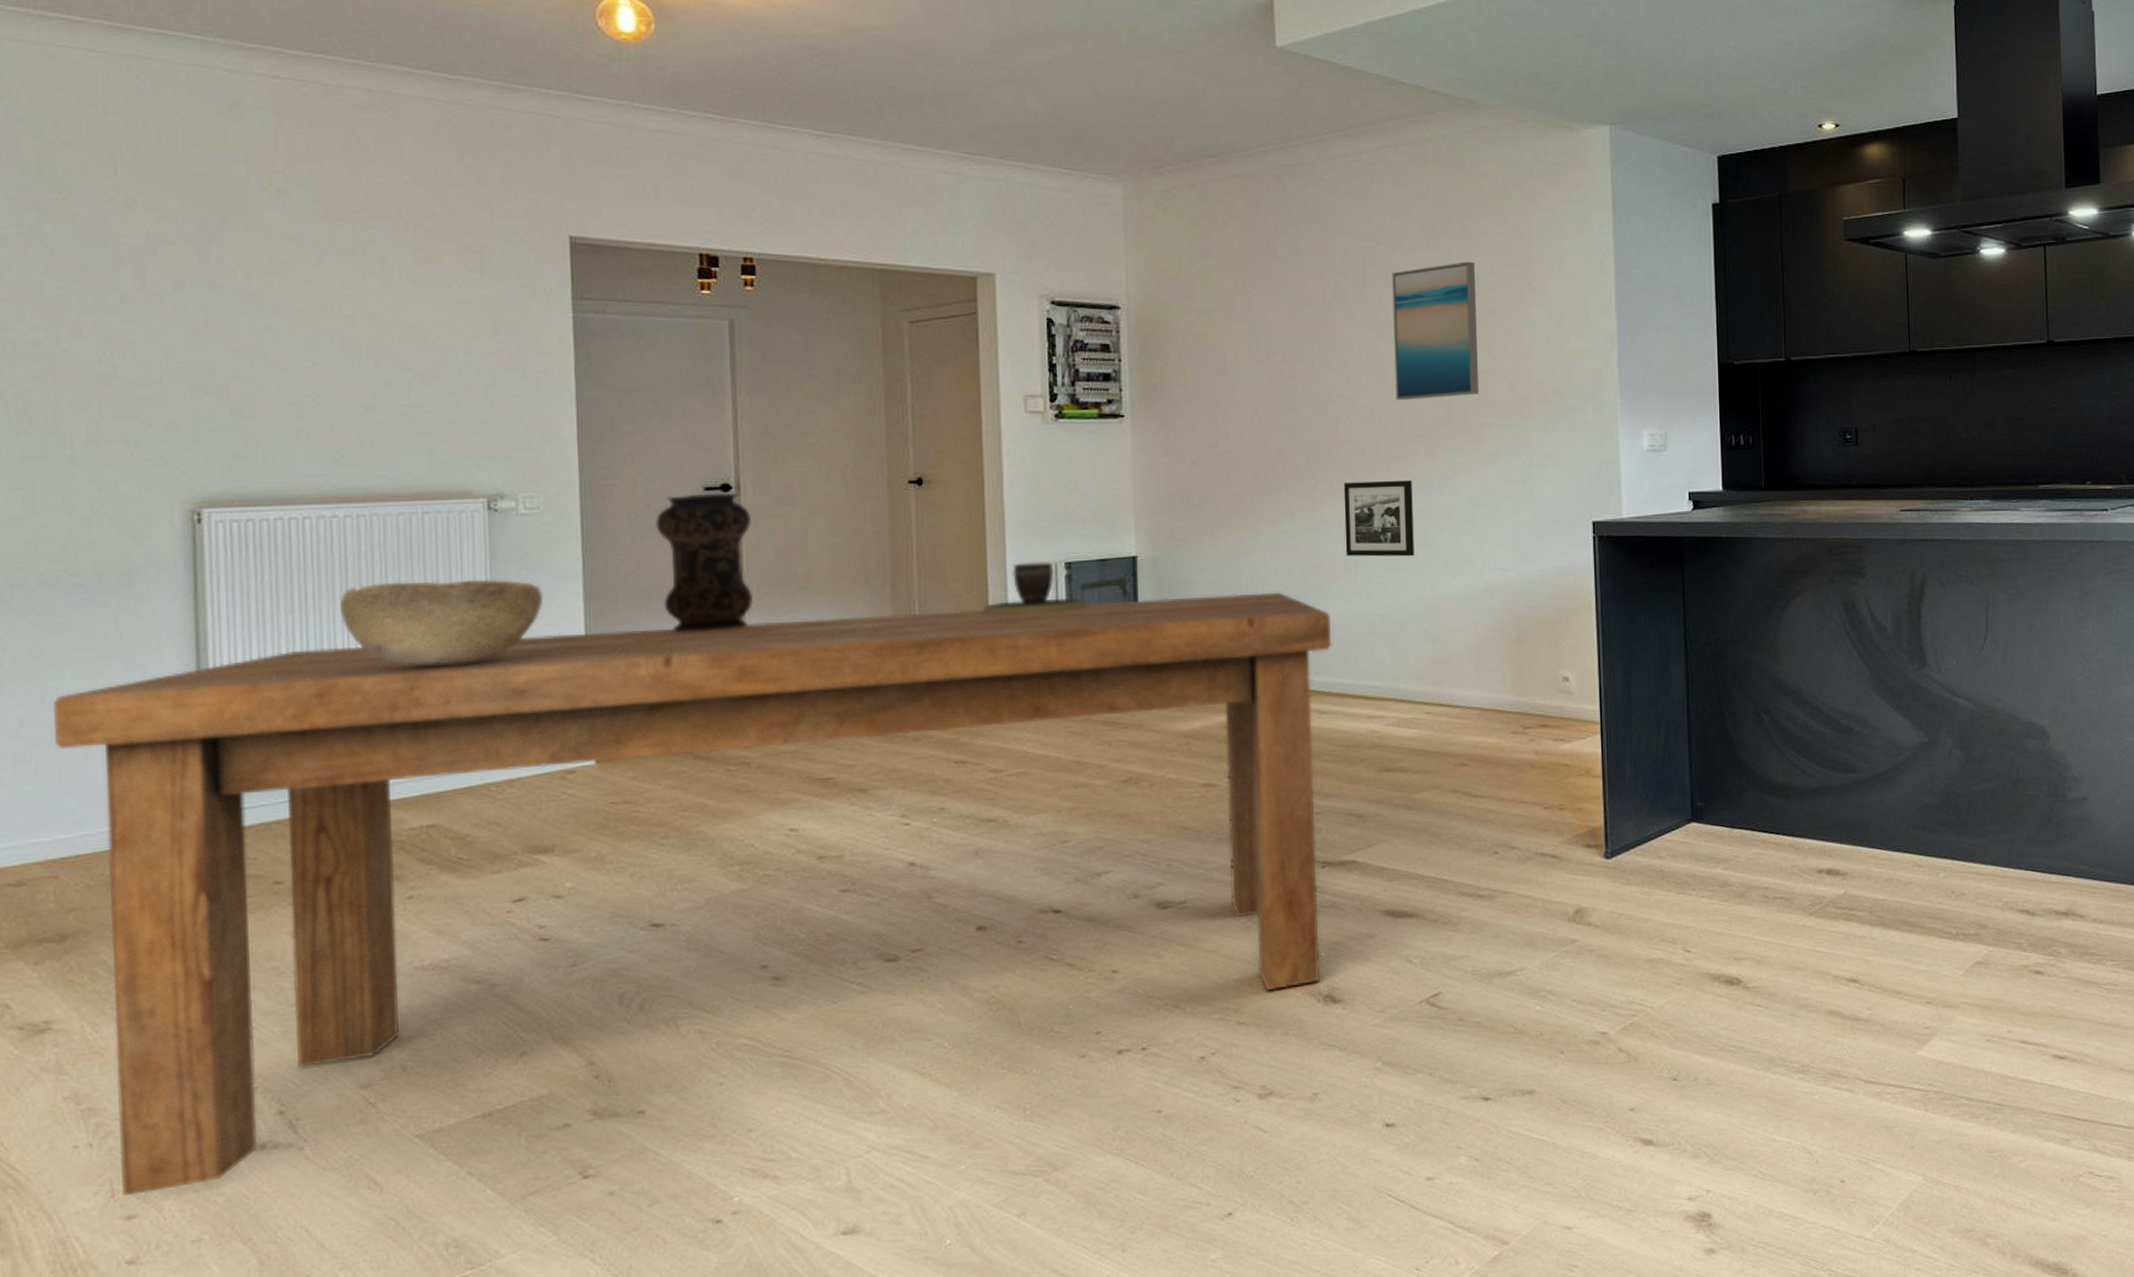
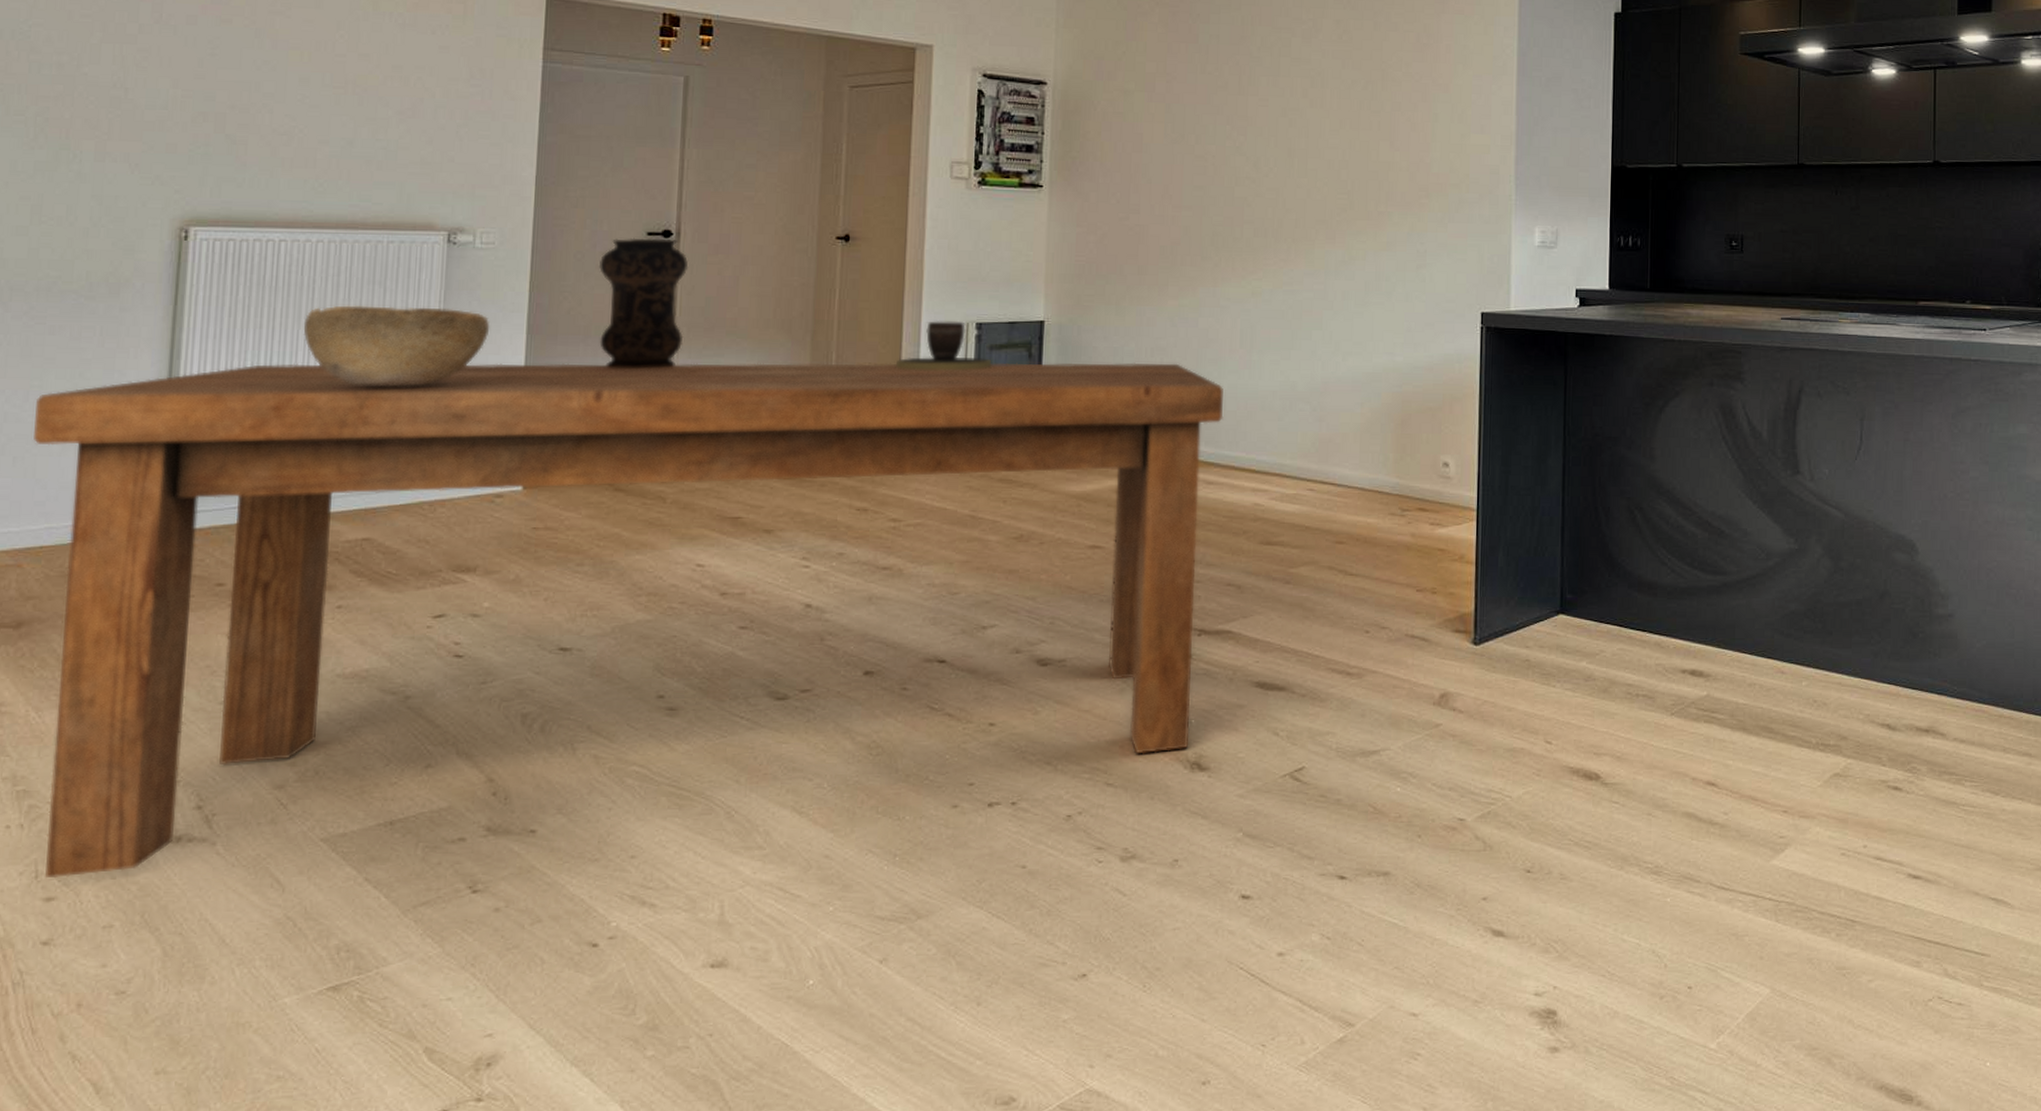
picture frame: present [1343,479,1414,557] -> none [1242,261,1311,337]
wall art: present [1392,261,1480,401] -> none [1300,56,1385,186]

